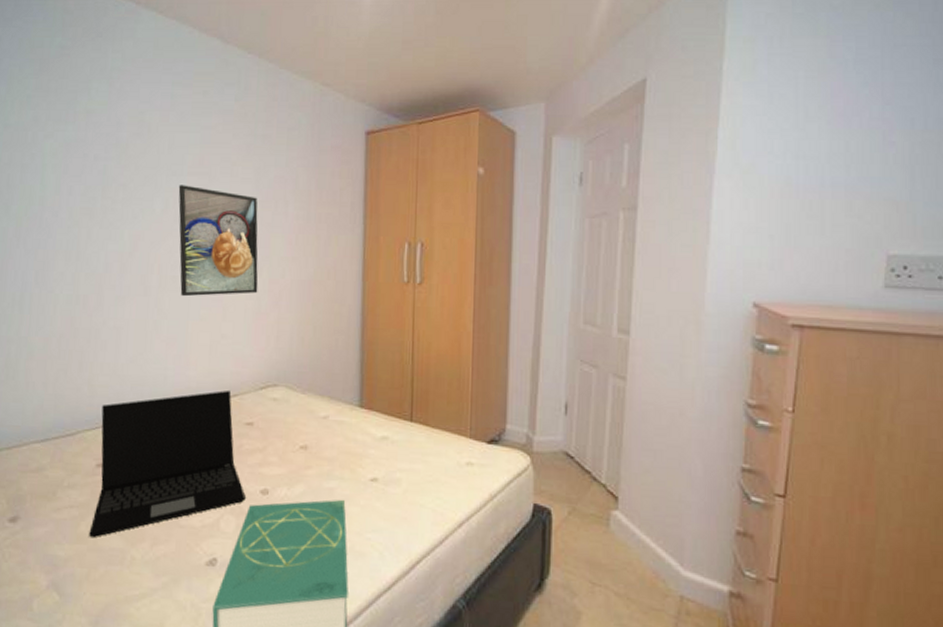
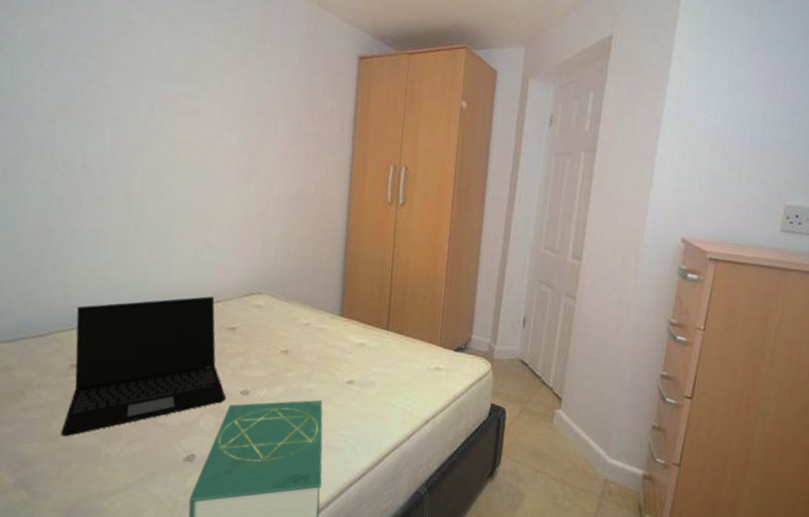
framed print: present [178,185,259,297] -> none [164,90,248,205]

